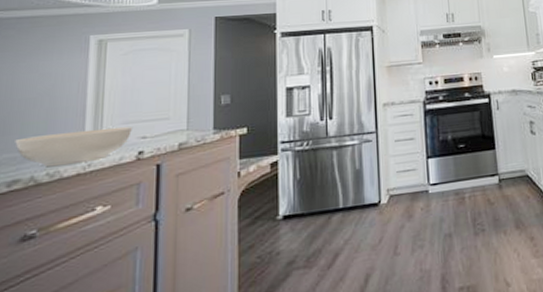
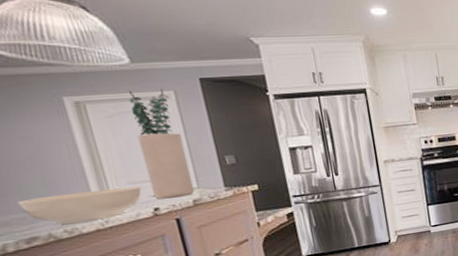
vase: none [141,27,185,142] -> present [128,88,195,200]

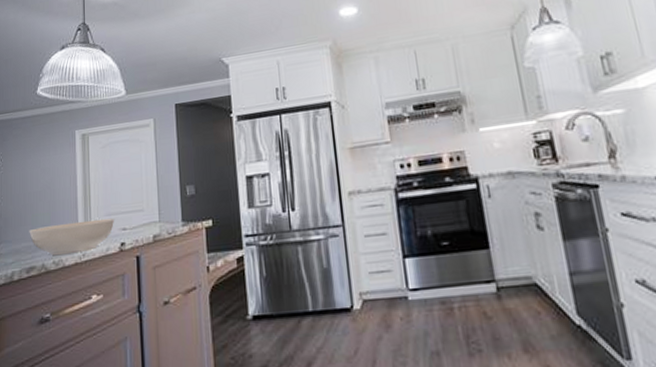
vase: present [128,88,195,200] -> none [119,117,156,234]

